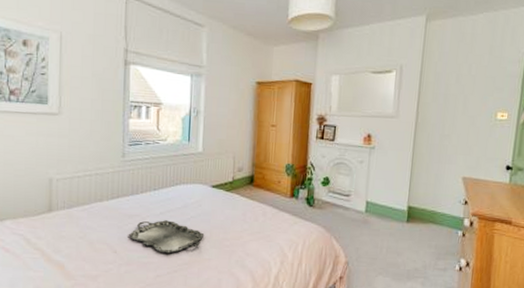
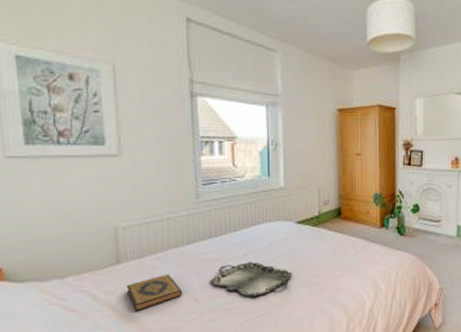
hardback book: none [55,225,104,258] -> present [126,273,183,312]

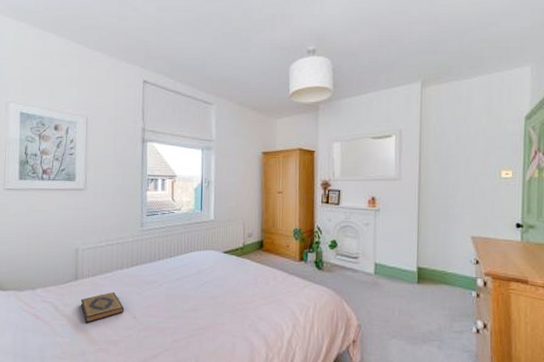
serving tray: present [209,262,293,297] -> none [146,286,218,319]

